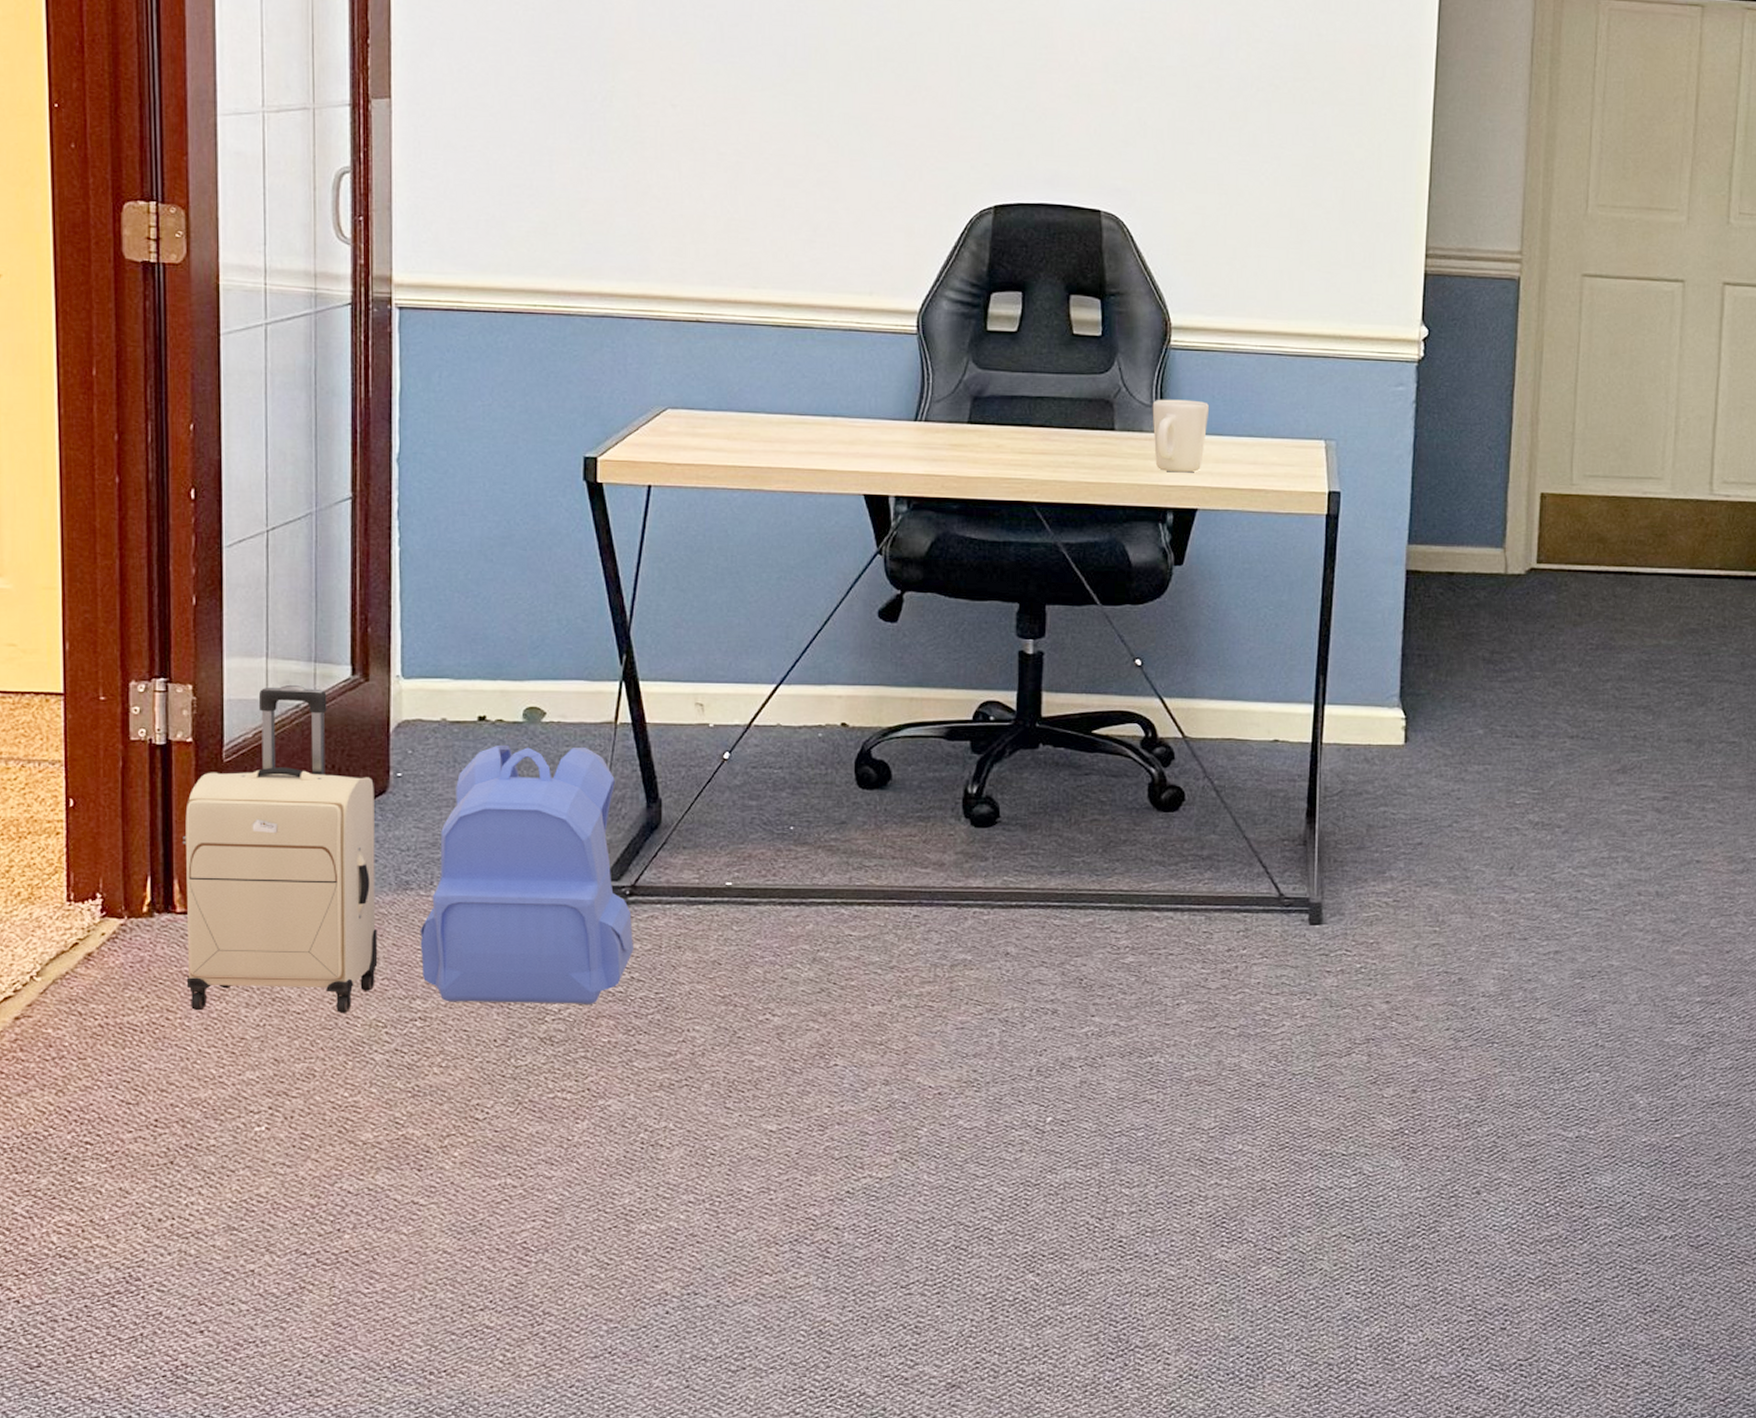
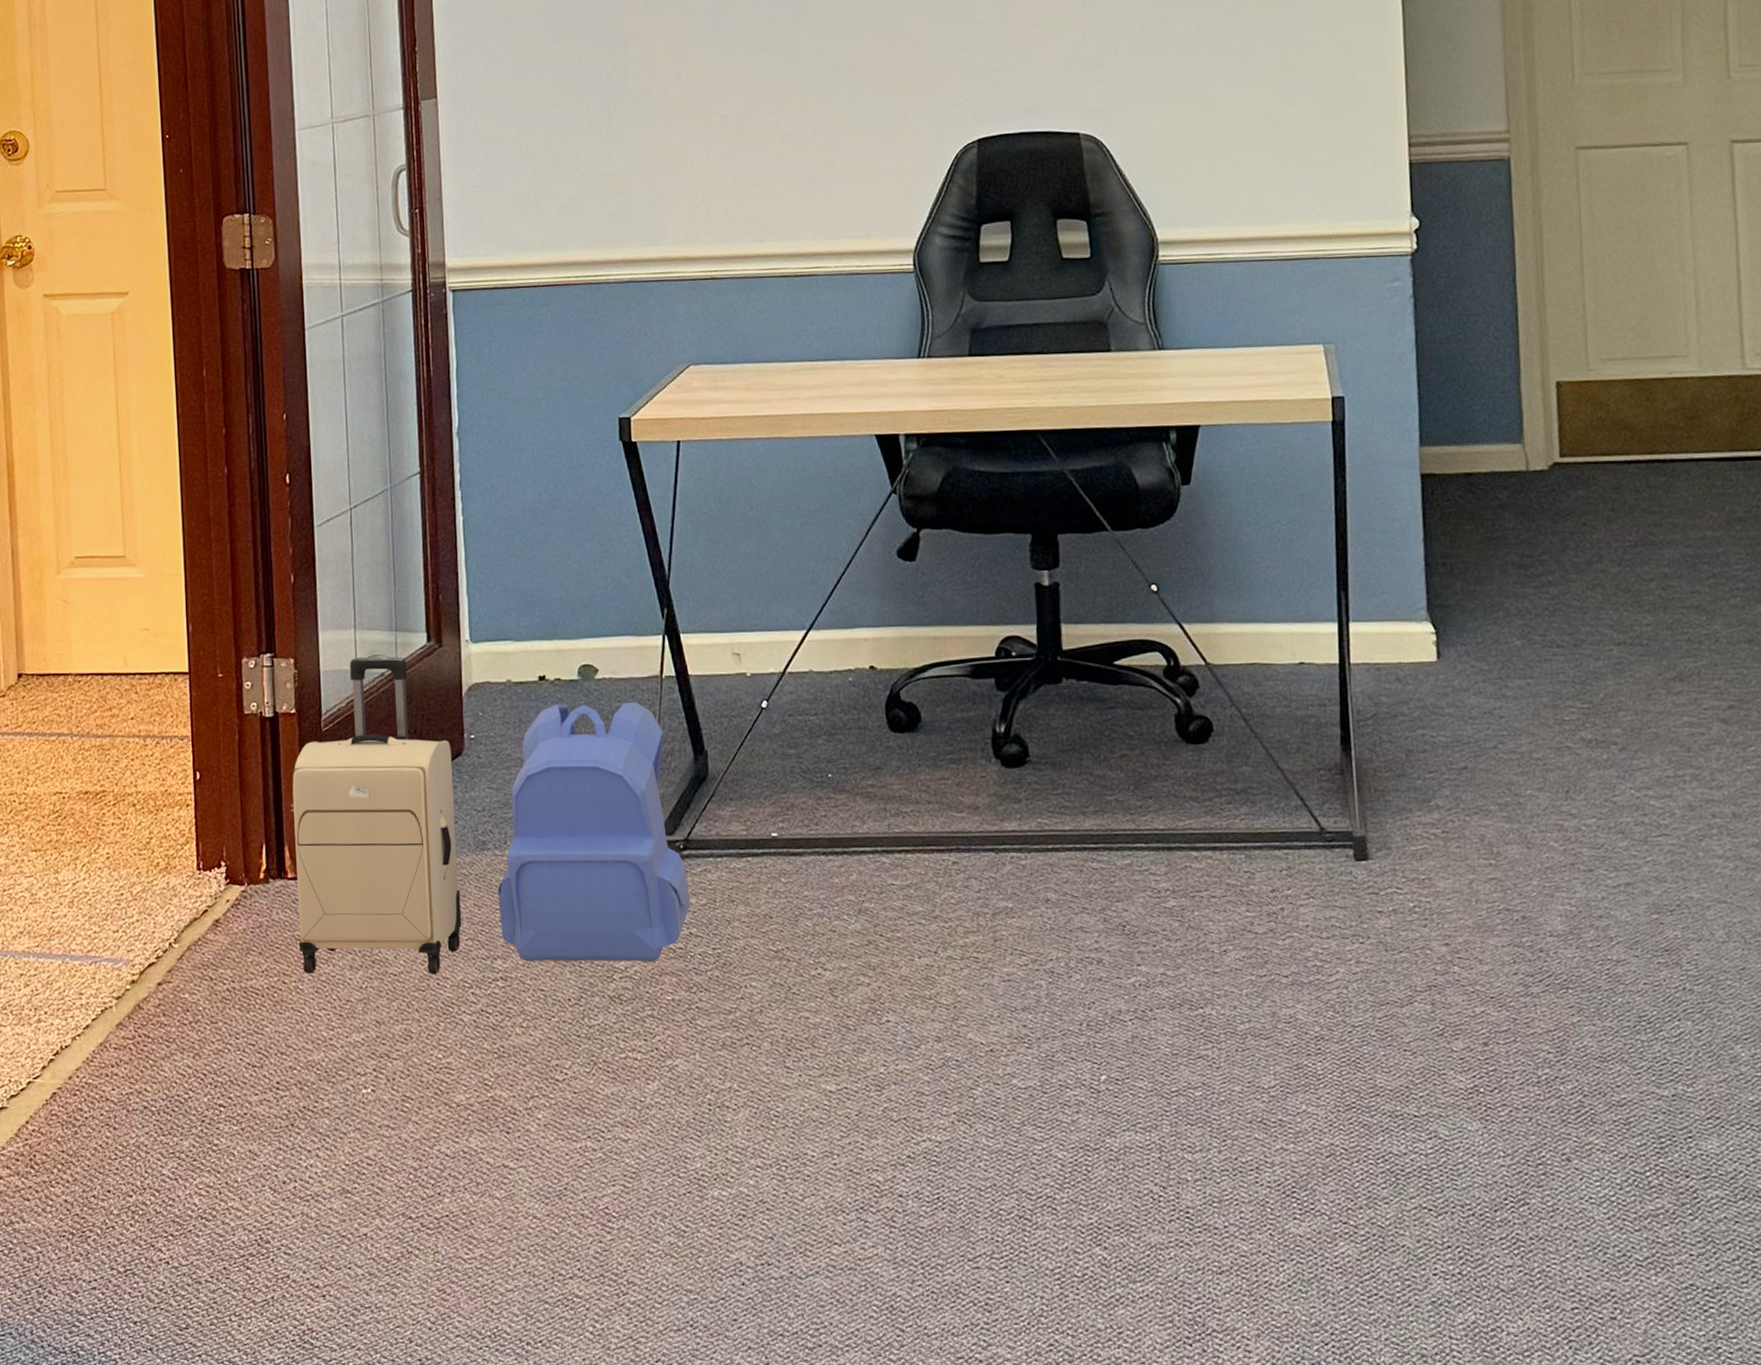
mug: present [1152,399,1210,473] -> none [1146,314,1204,390]

